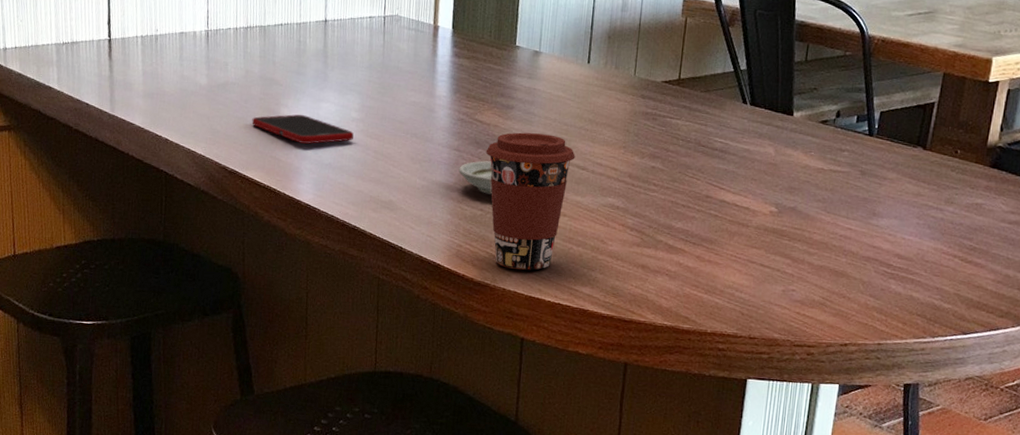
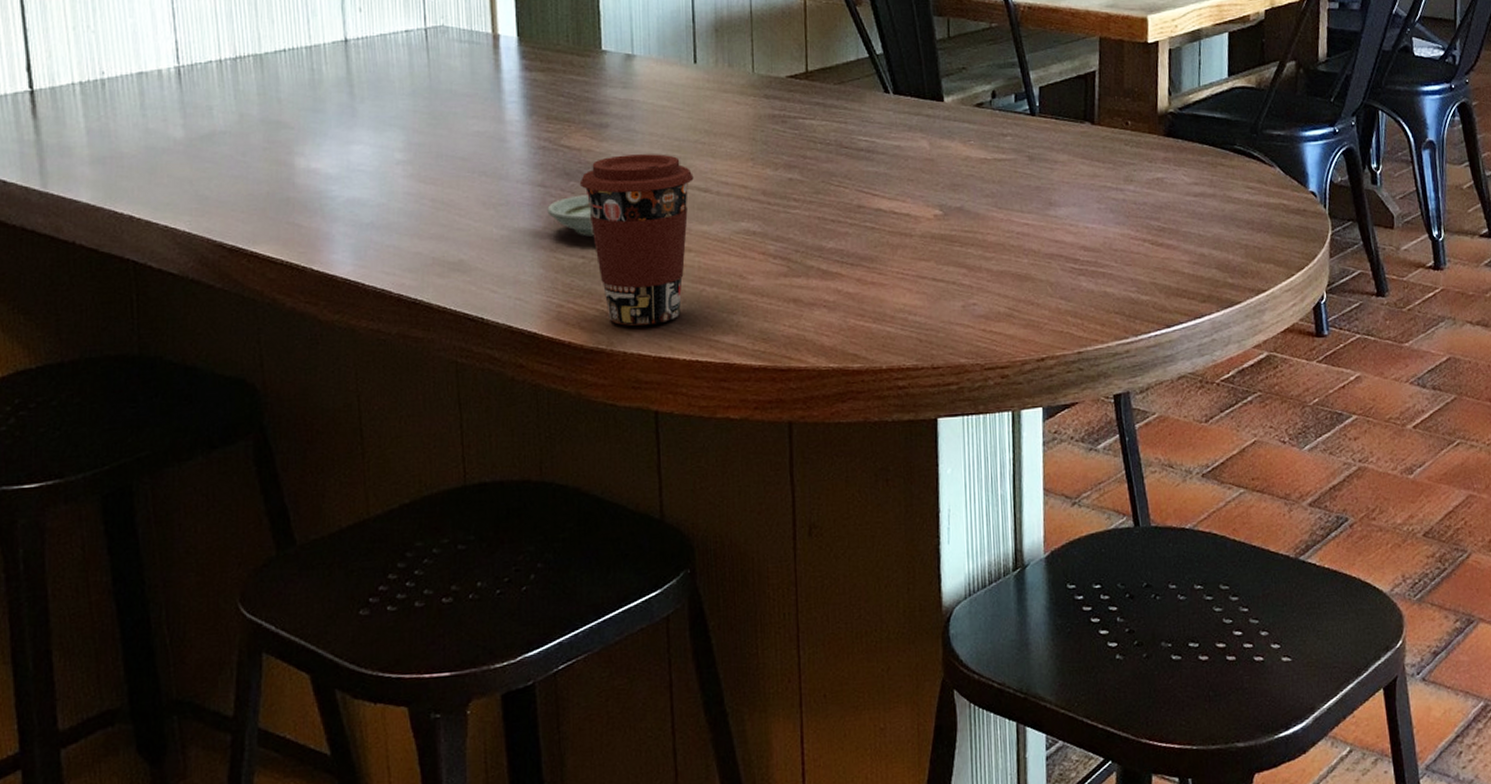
cell phone: present [252,114,354,144] -> none [255,162,401,201]

